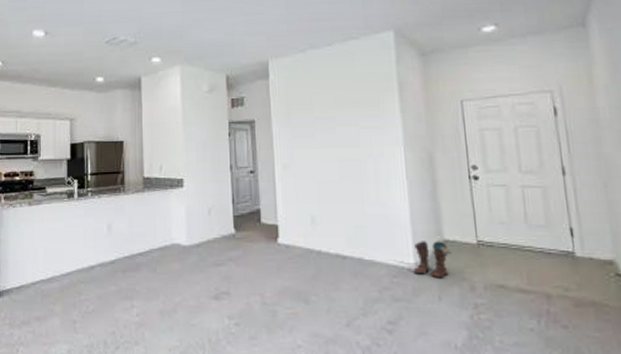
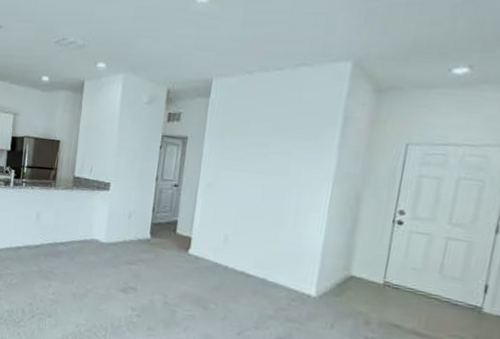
boots: present [413,241,451,279] -> none [312,273,355,310]

